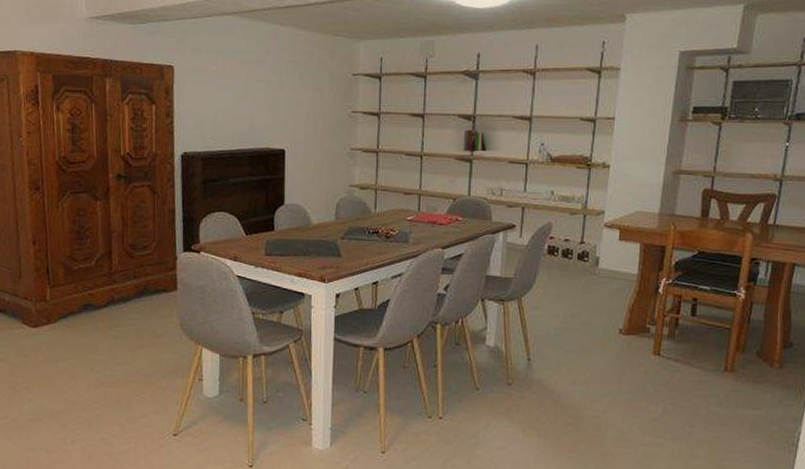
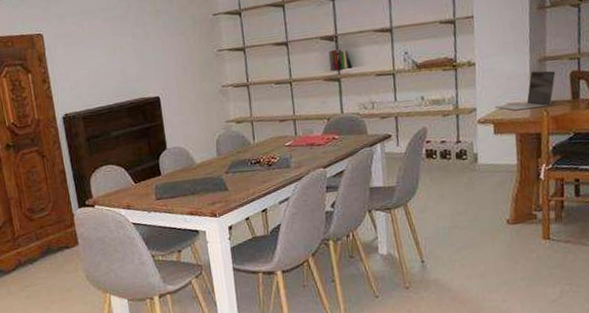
laptop: none [623,182,689,222] -> present [494,70,556,111]

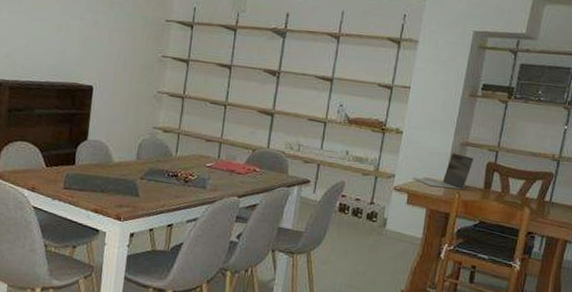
books: present [328,49,353,72] -> none [265,84,288,108]

